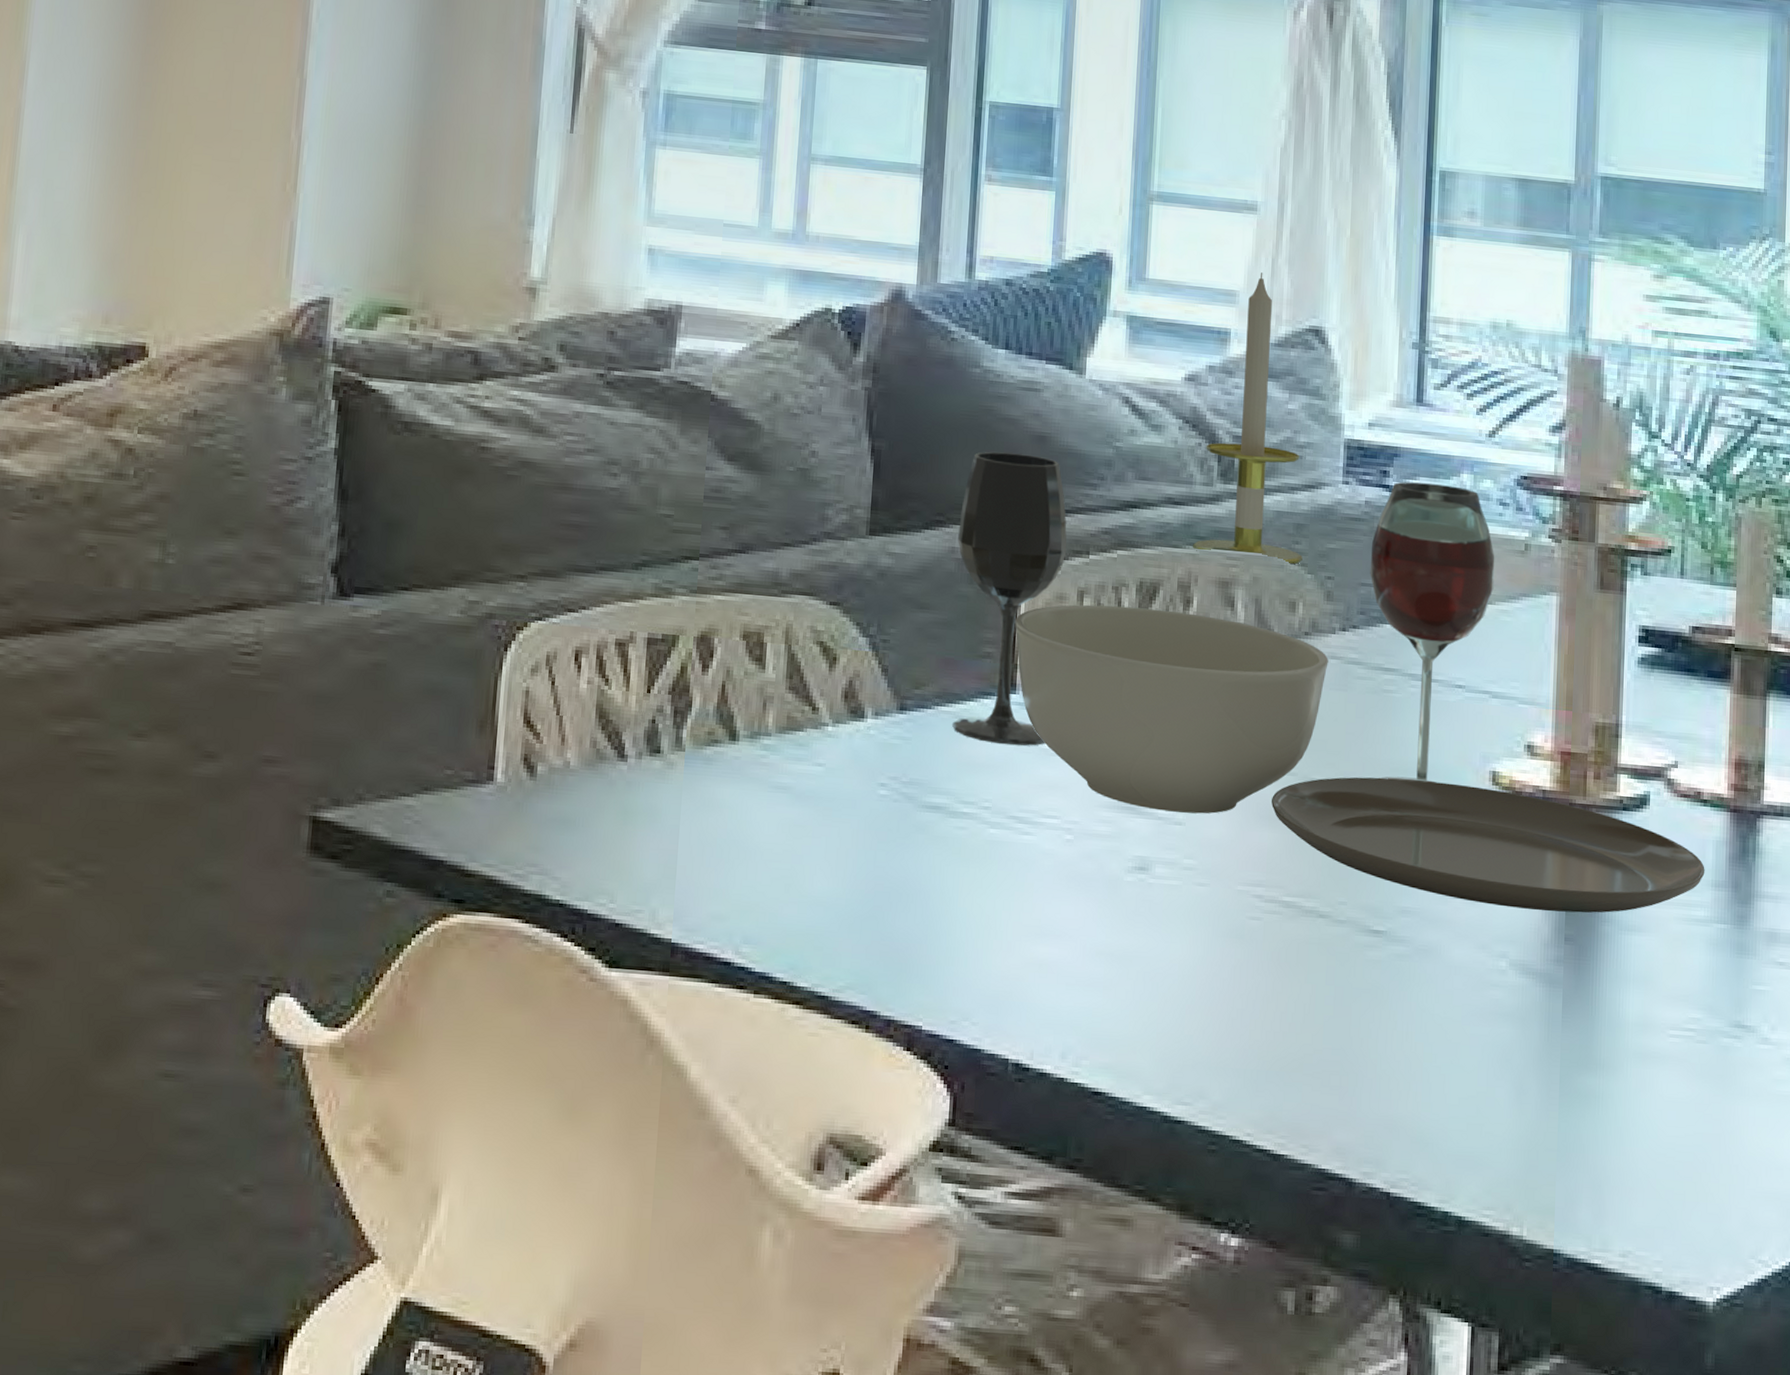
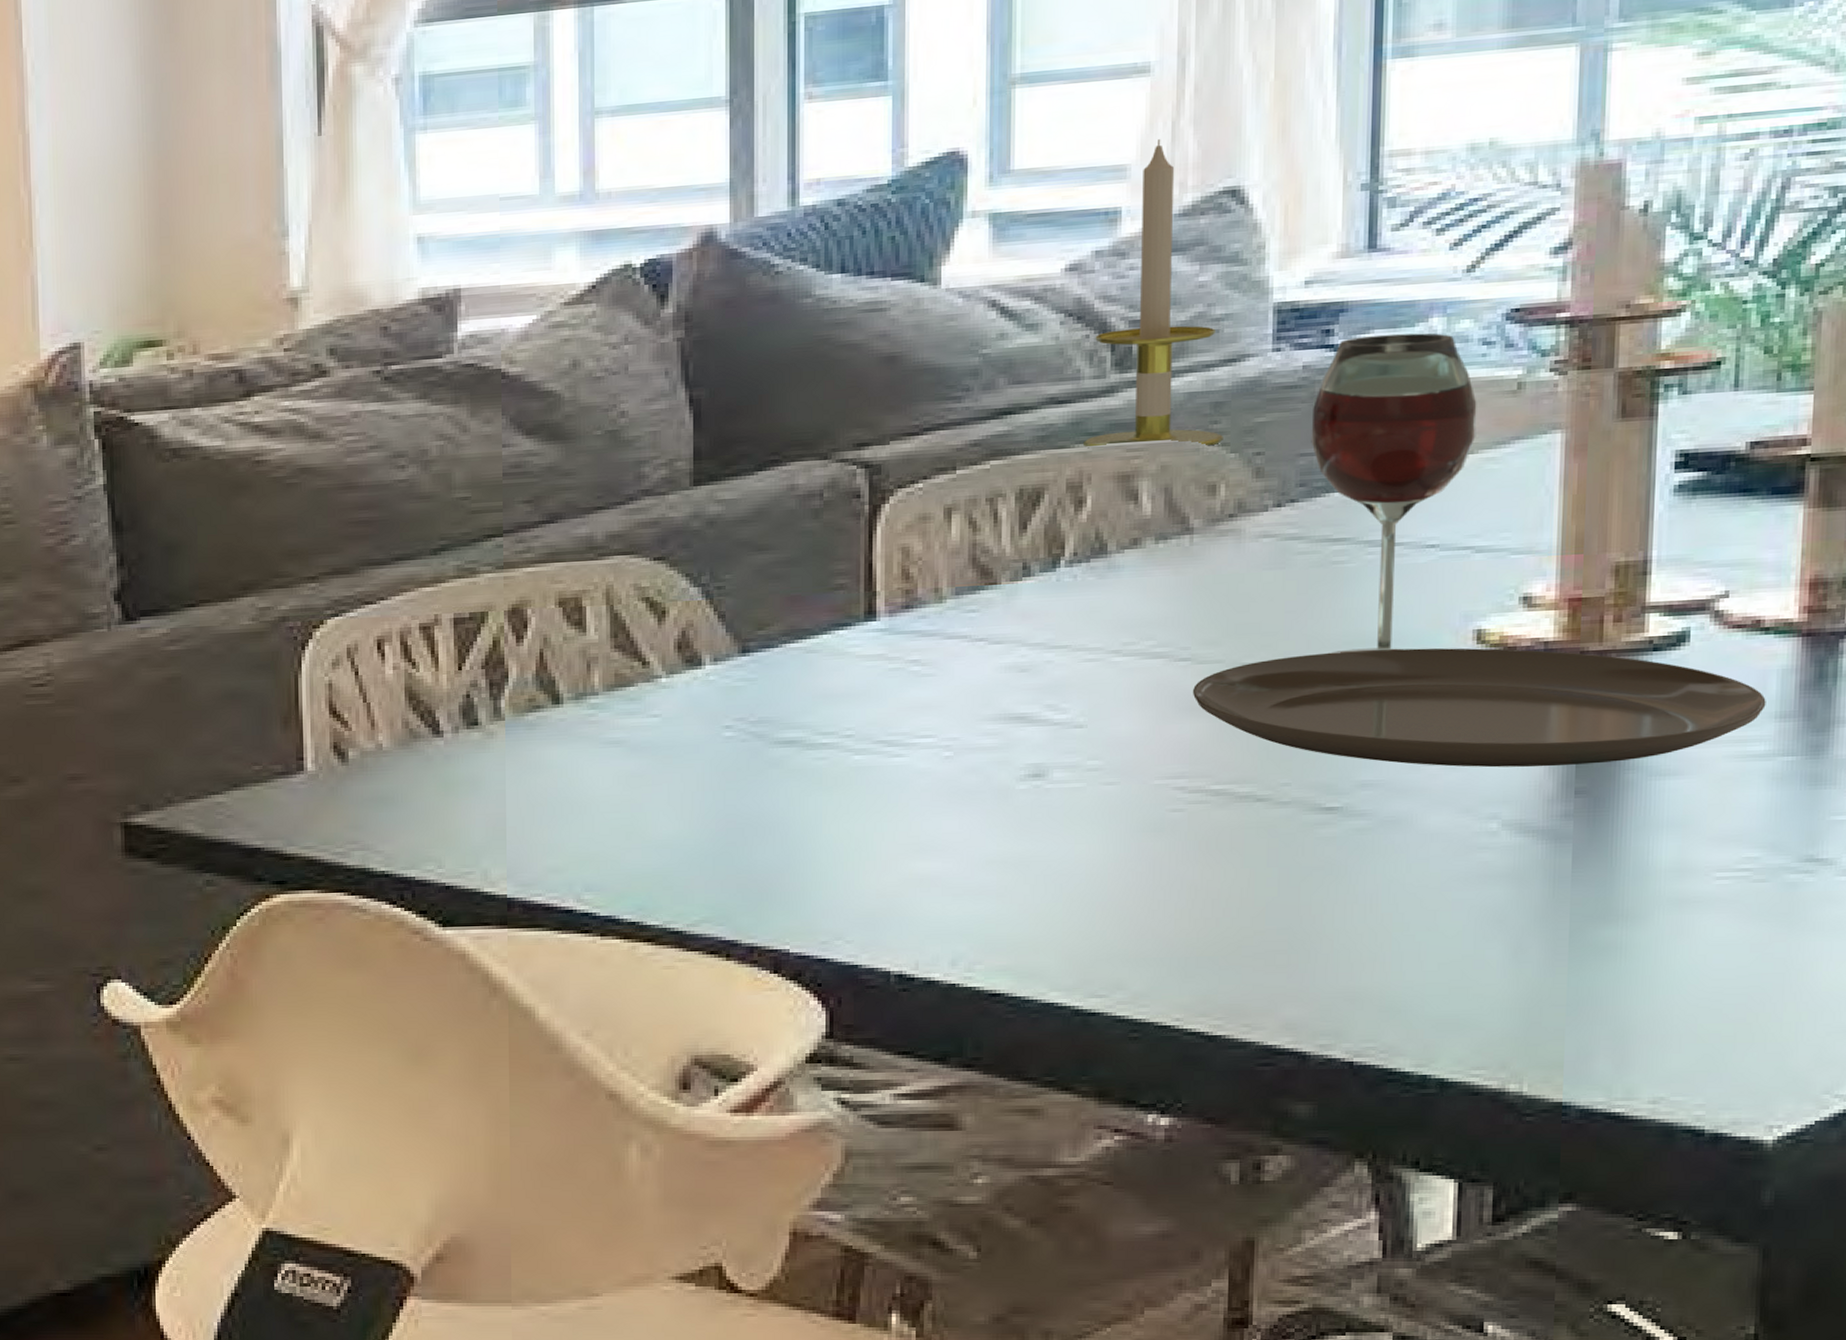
wine glass: present [951,451,1067,746] -> none [798,377,929,673]
bowl: present [1014,604,1329,814] -> none [870,513,1260,716]

